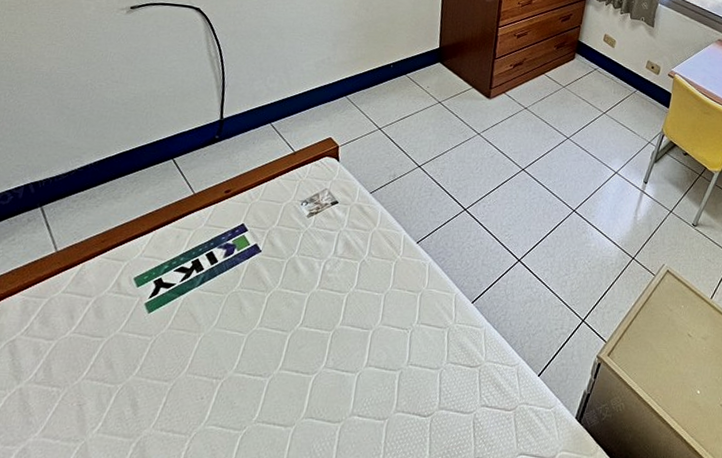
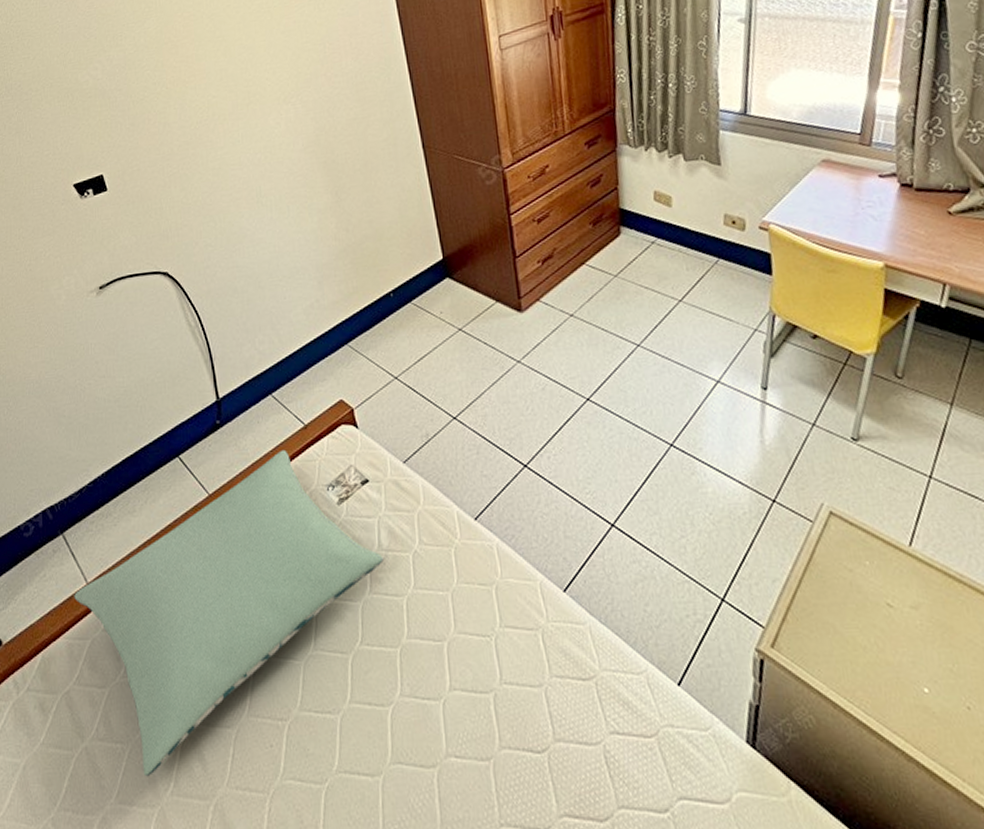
pillow: none [40,168,336,417] -> present [74,449,384,777]

